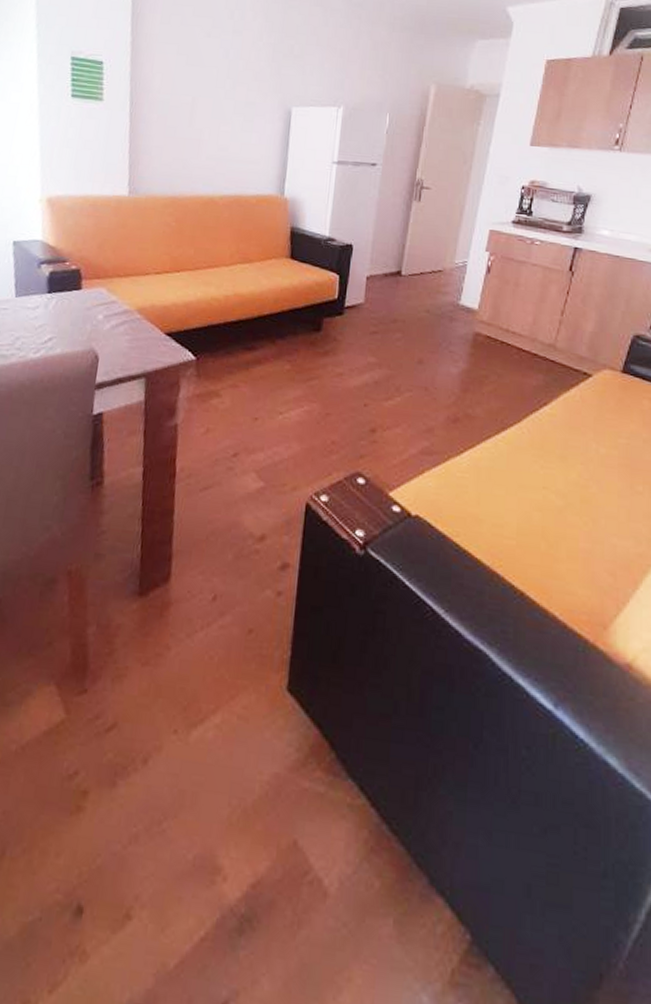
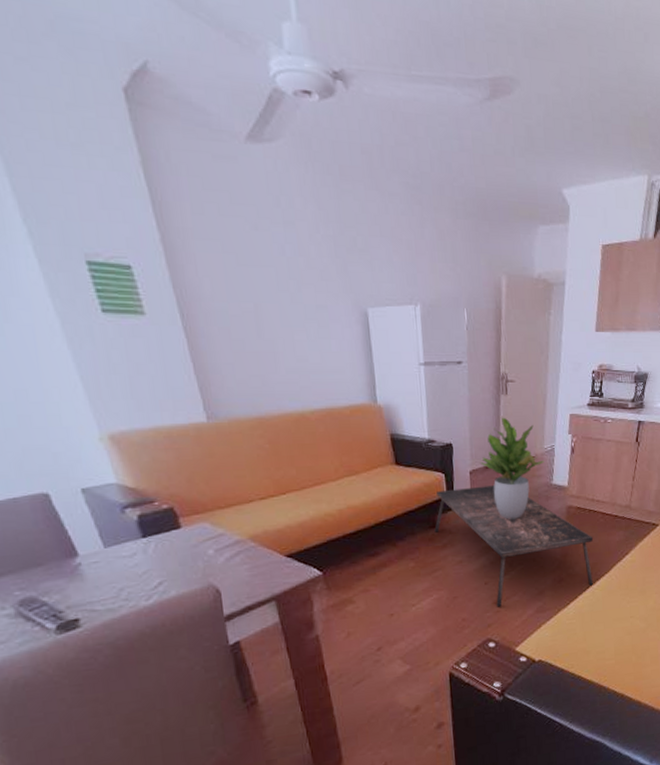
coffee table: none [318,292,504,437] -> present [434,485,594,607]
potted plant: none [380,224,453,337] -> present [480,417,545,520]

